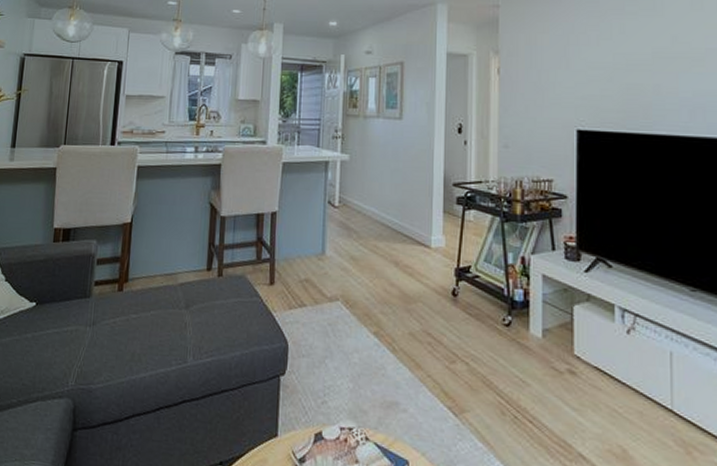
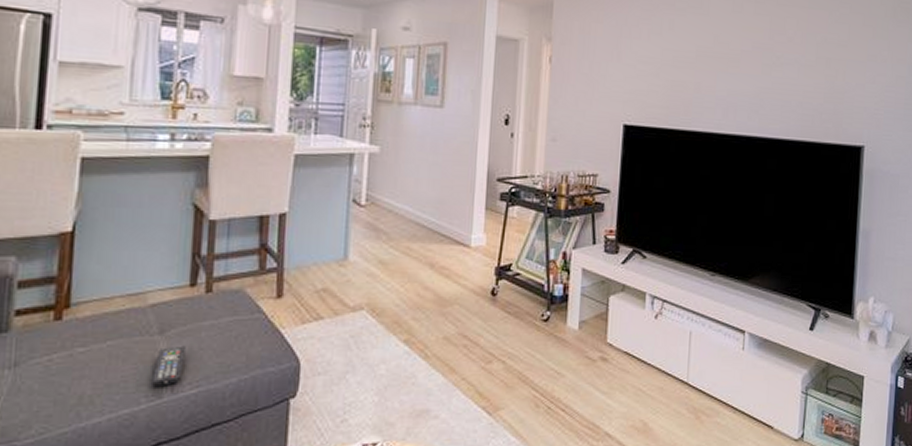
remote control: none [180,319,203,353] -> present [152,345,186,386]

